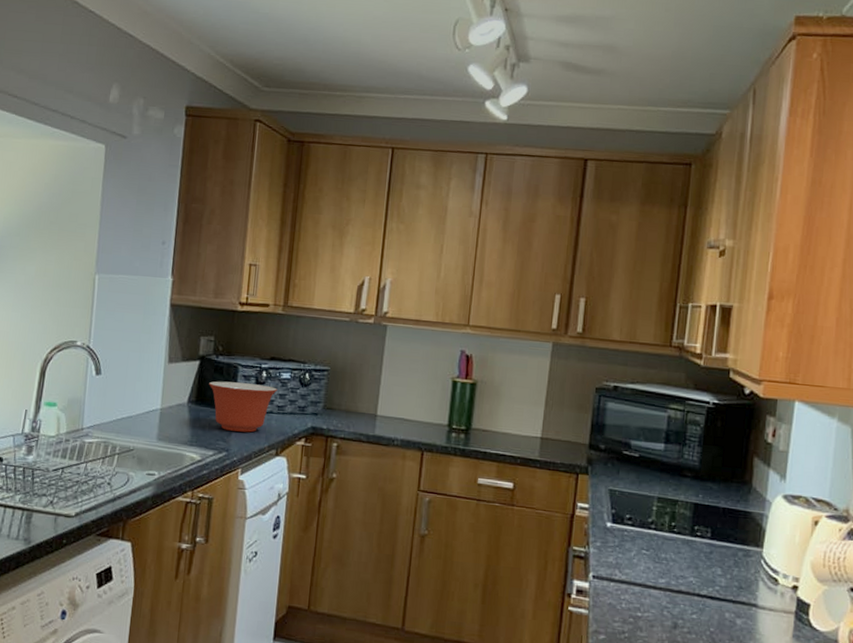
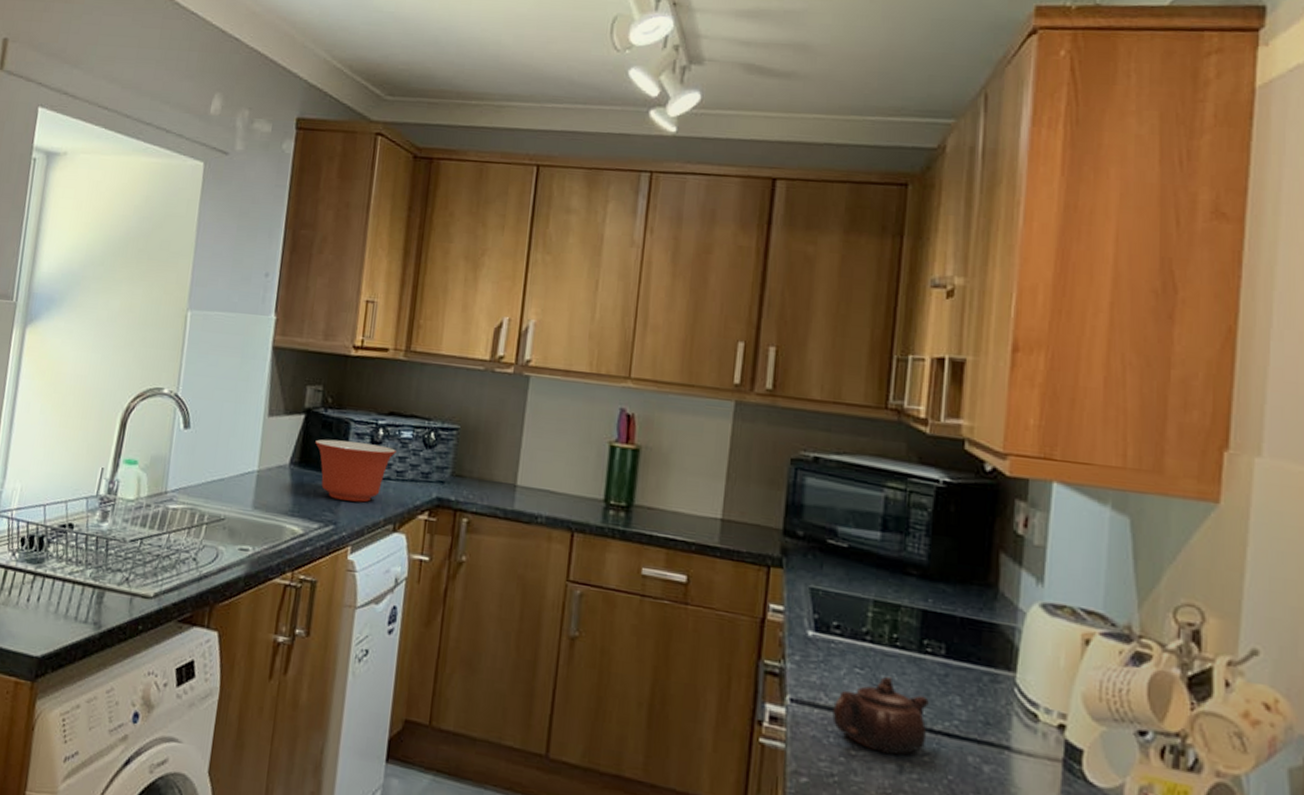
teapot: none [624,555,698,615] -> present [832,676,929,755]

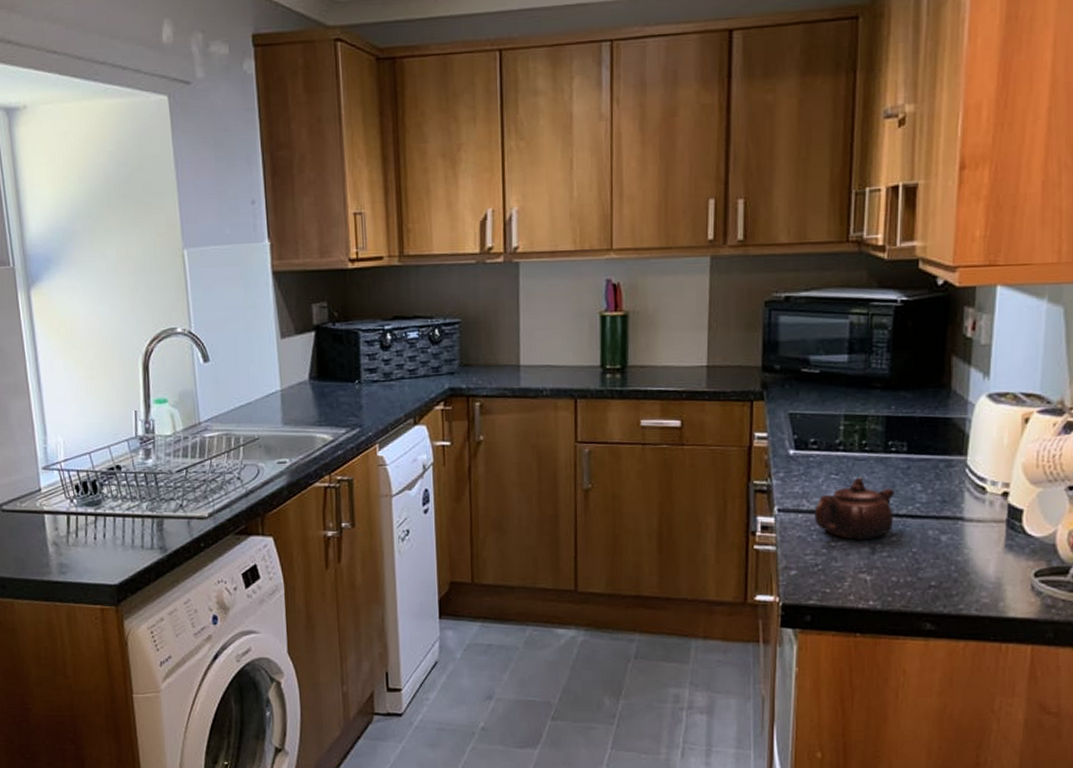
mixing bowl: present [315,439,396,503] -> none [329,349,406,404]

